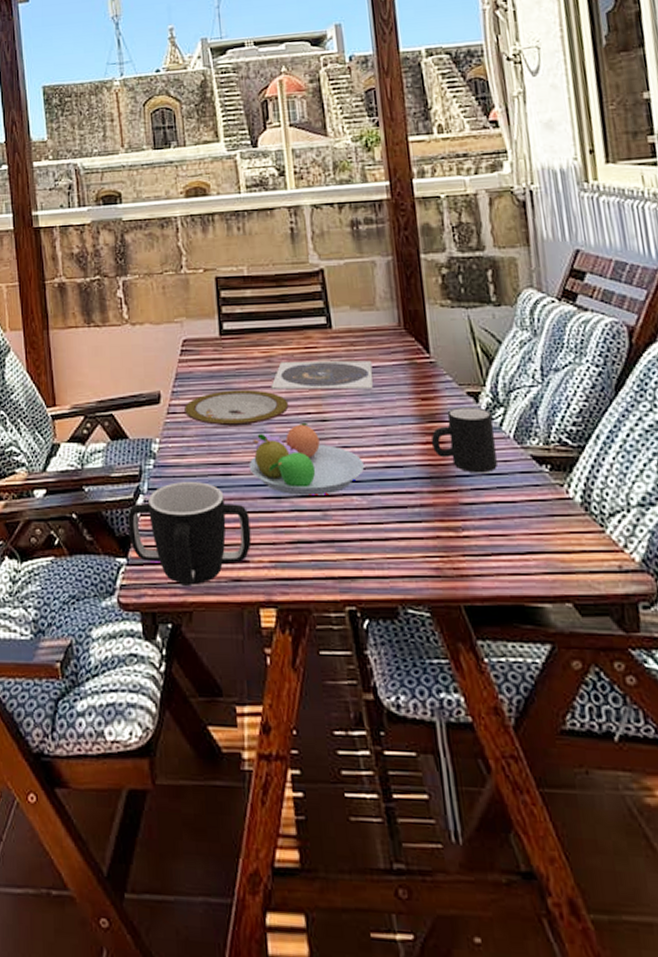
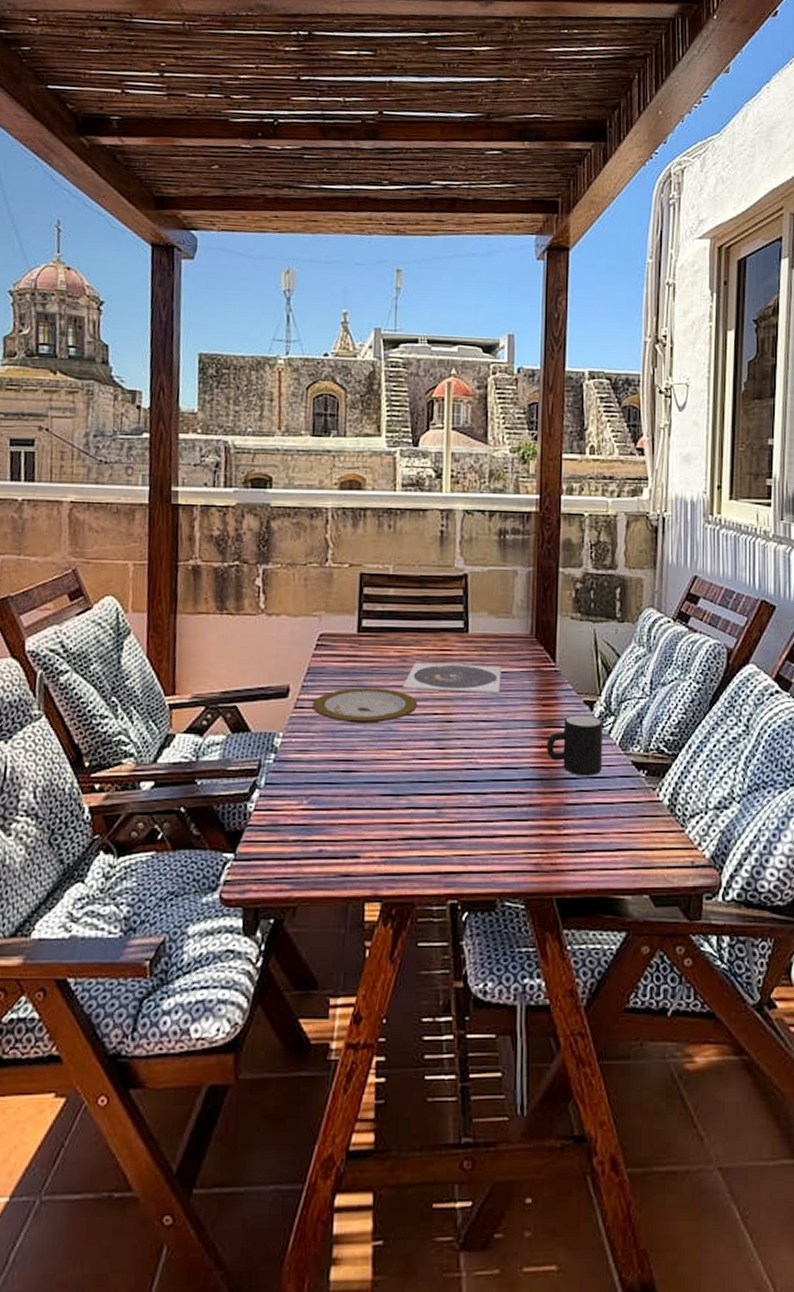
mug: present [127,482,252,587] -> none [239,777,366,882]
fruit bowl: present [249,422,364,496] -> none [371,722,482,794]

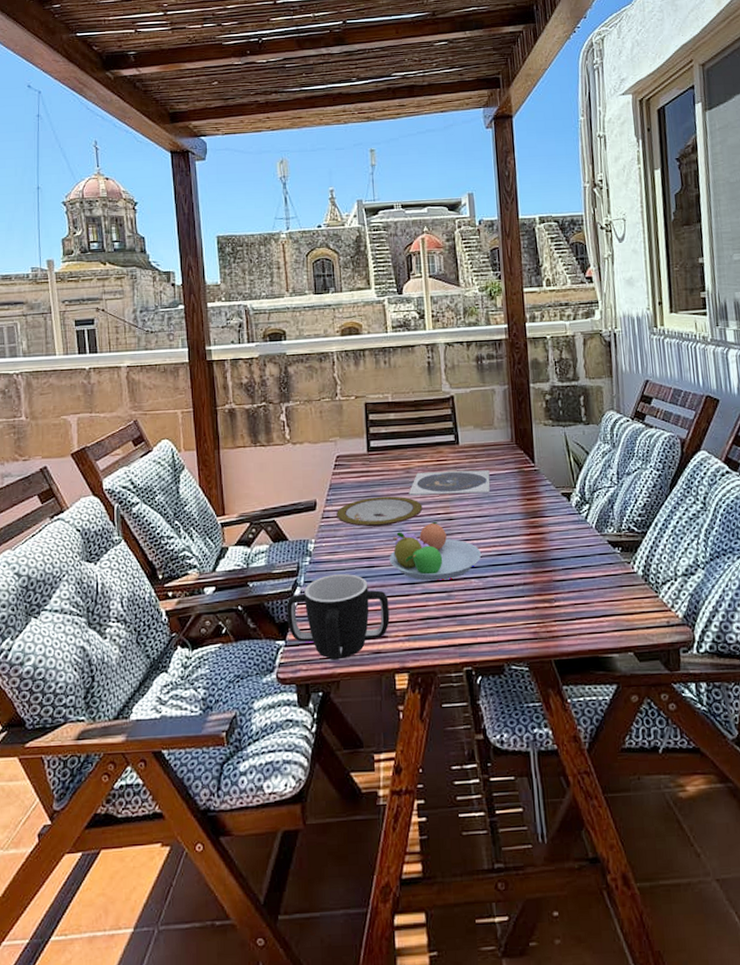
mug: none [239,777,366,882] -> present [286,574,390,661]
fruit bowl: none [371,722,482,794] -> present [389,521,481,581]
mug: present [546,713,604,777] -> none [533,504,582,557]

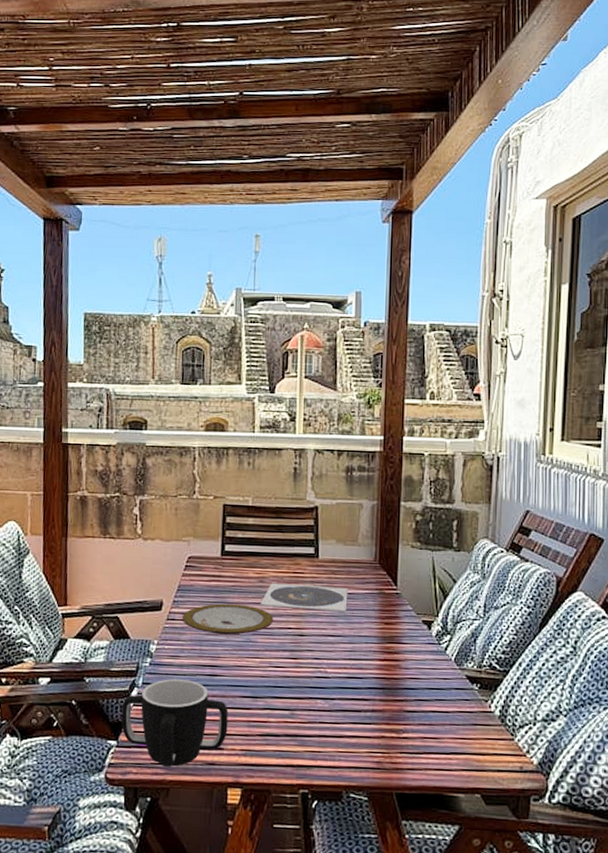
fruit bowl: present [389,521,481,581] -> none [233,635,330,698]

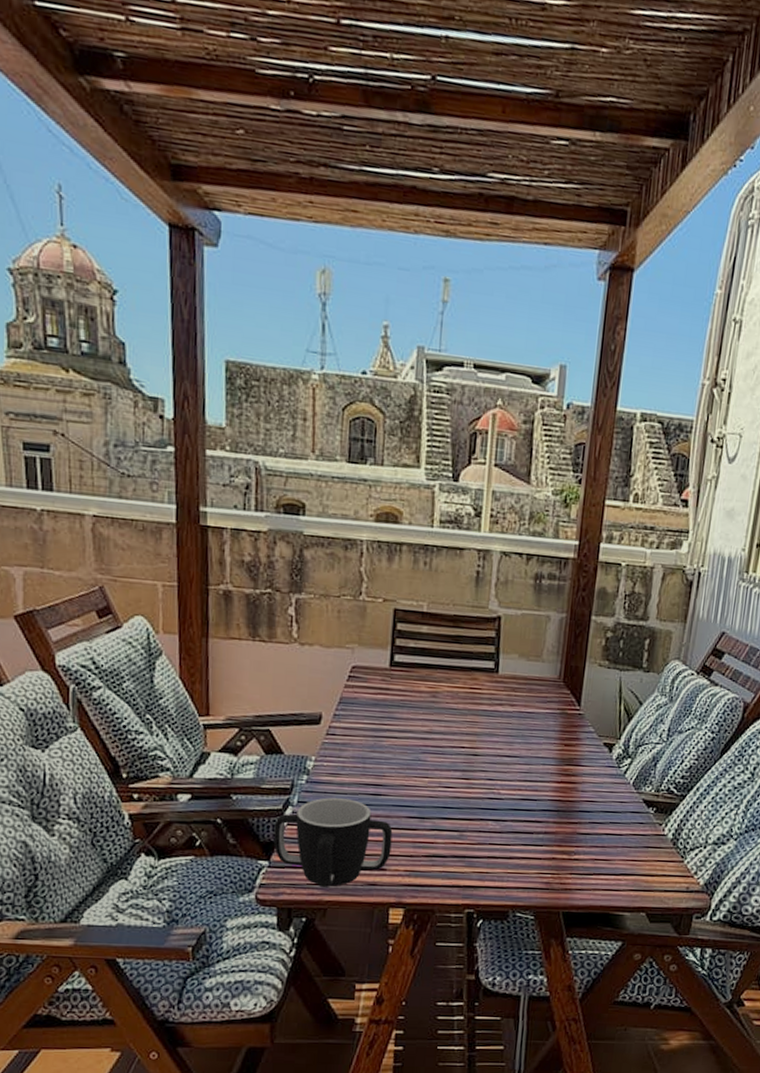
plate: present [182,603,274,635] -> none [344,719,446,753]
plate: present [260,582,348,611] -> none [431,698,529,731]

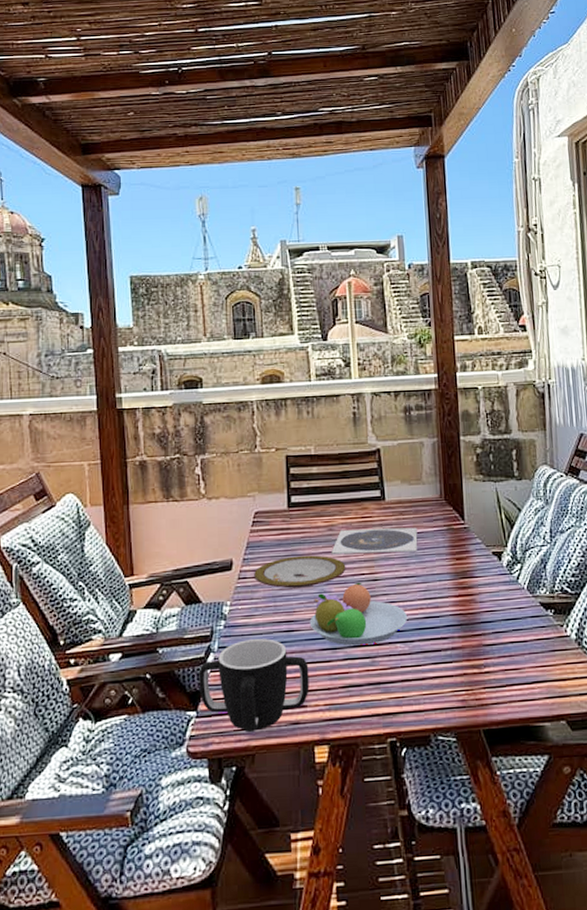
plate: none [344,719,446,753] -> present [254,555,346,589]
fruit bowl: none [399,754,503,819] -> present [309,582,407,646]
plate: none [431,698,529,731] -> present [331,527,418,554]

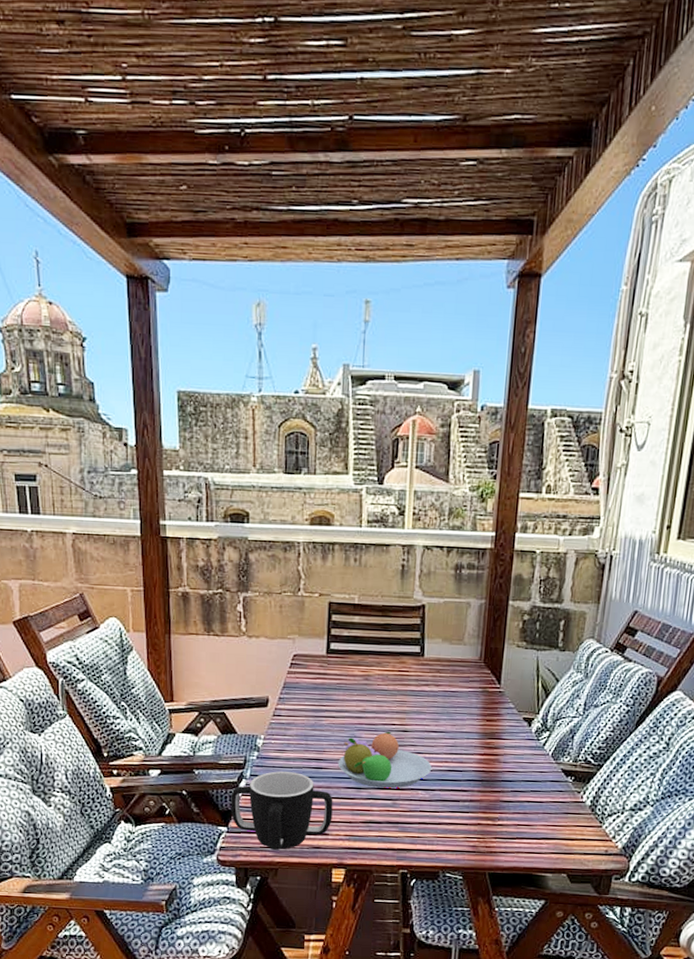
plate: present [254,555,346,589] -> none [288,700,378,731]
plate: present [331,527,418,554] -> none [365,680,452,708]

